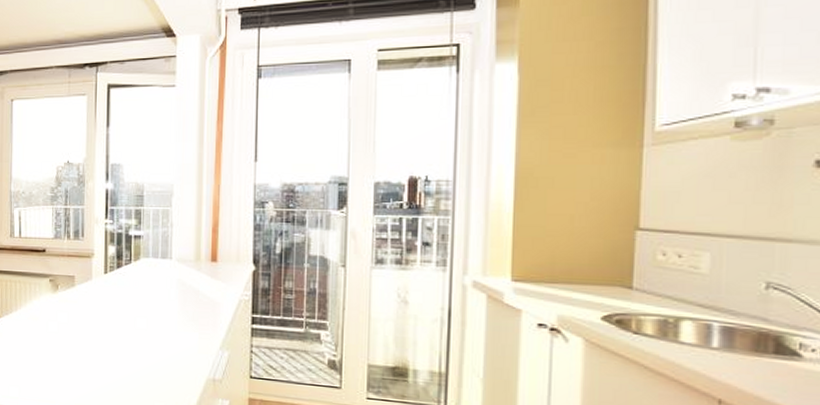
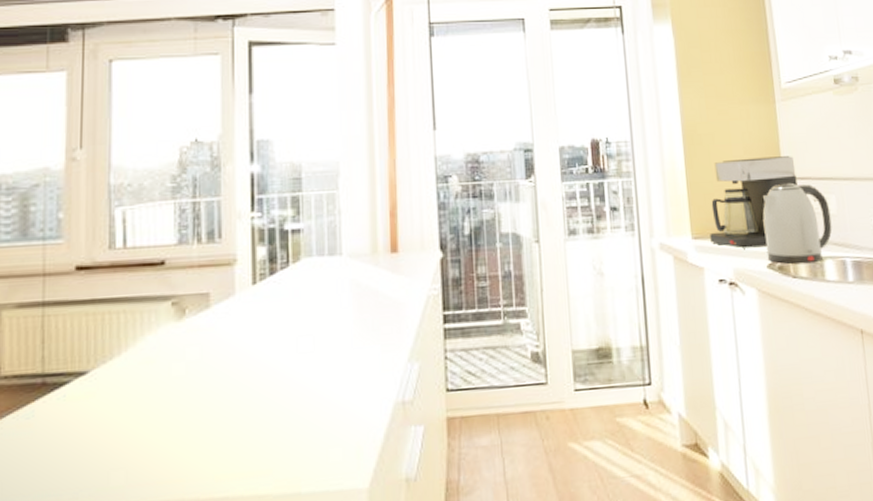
coffee maker: none [534,205,659,298] -> present [710,156,798,249]
kettle: none [603,234,700,321] -> present [762,182,832,264]

